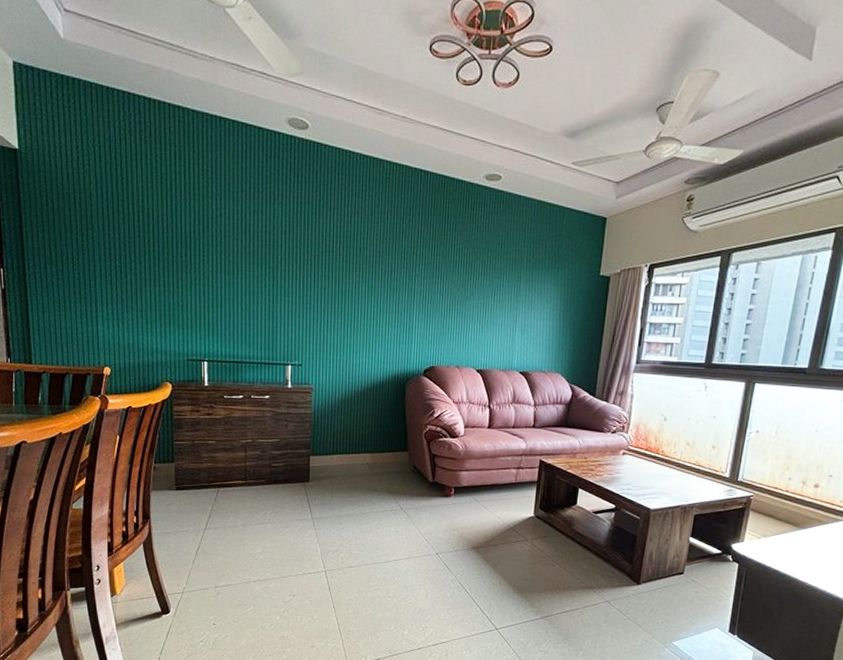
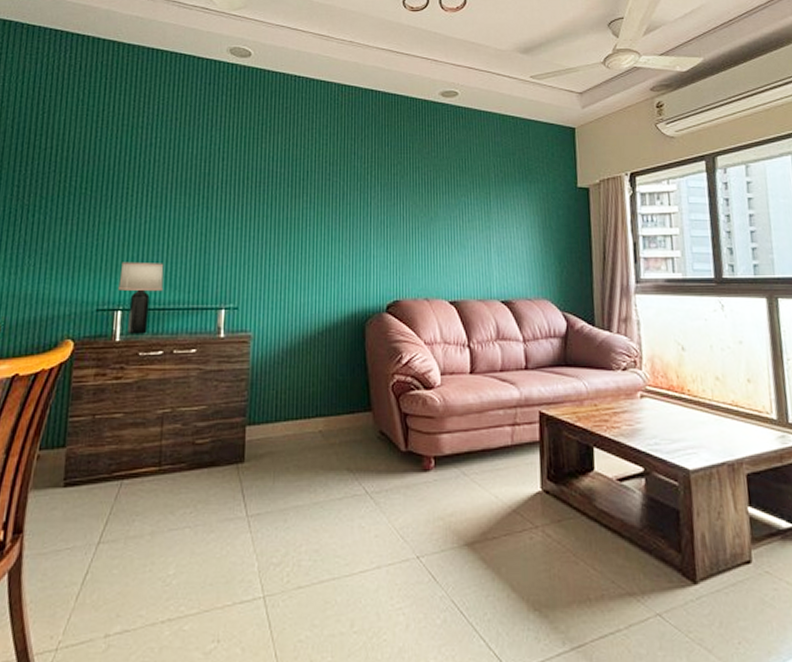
table lamp: none [203,321,240,382] -> present [118,262,164,336]

